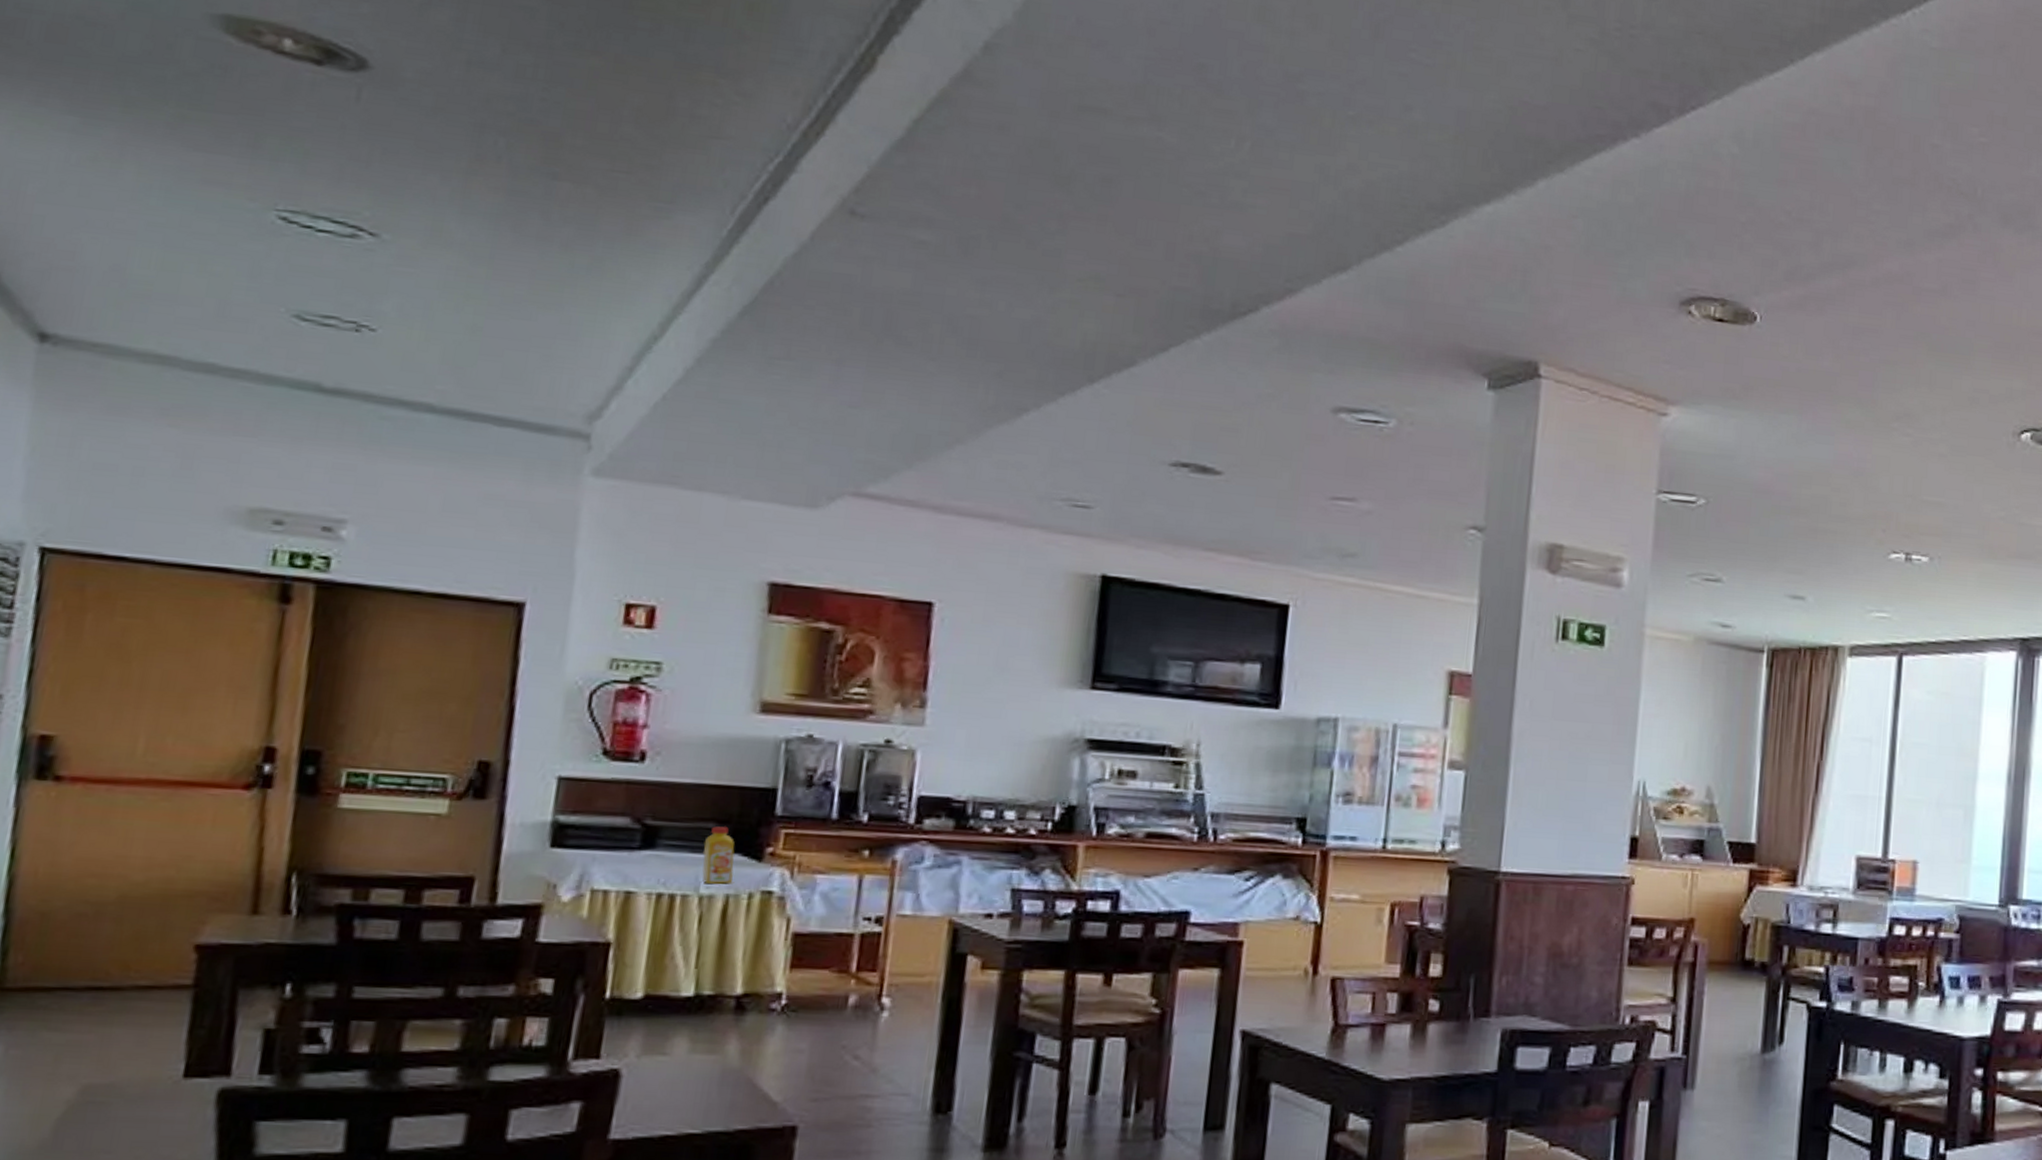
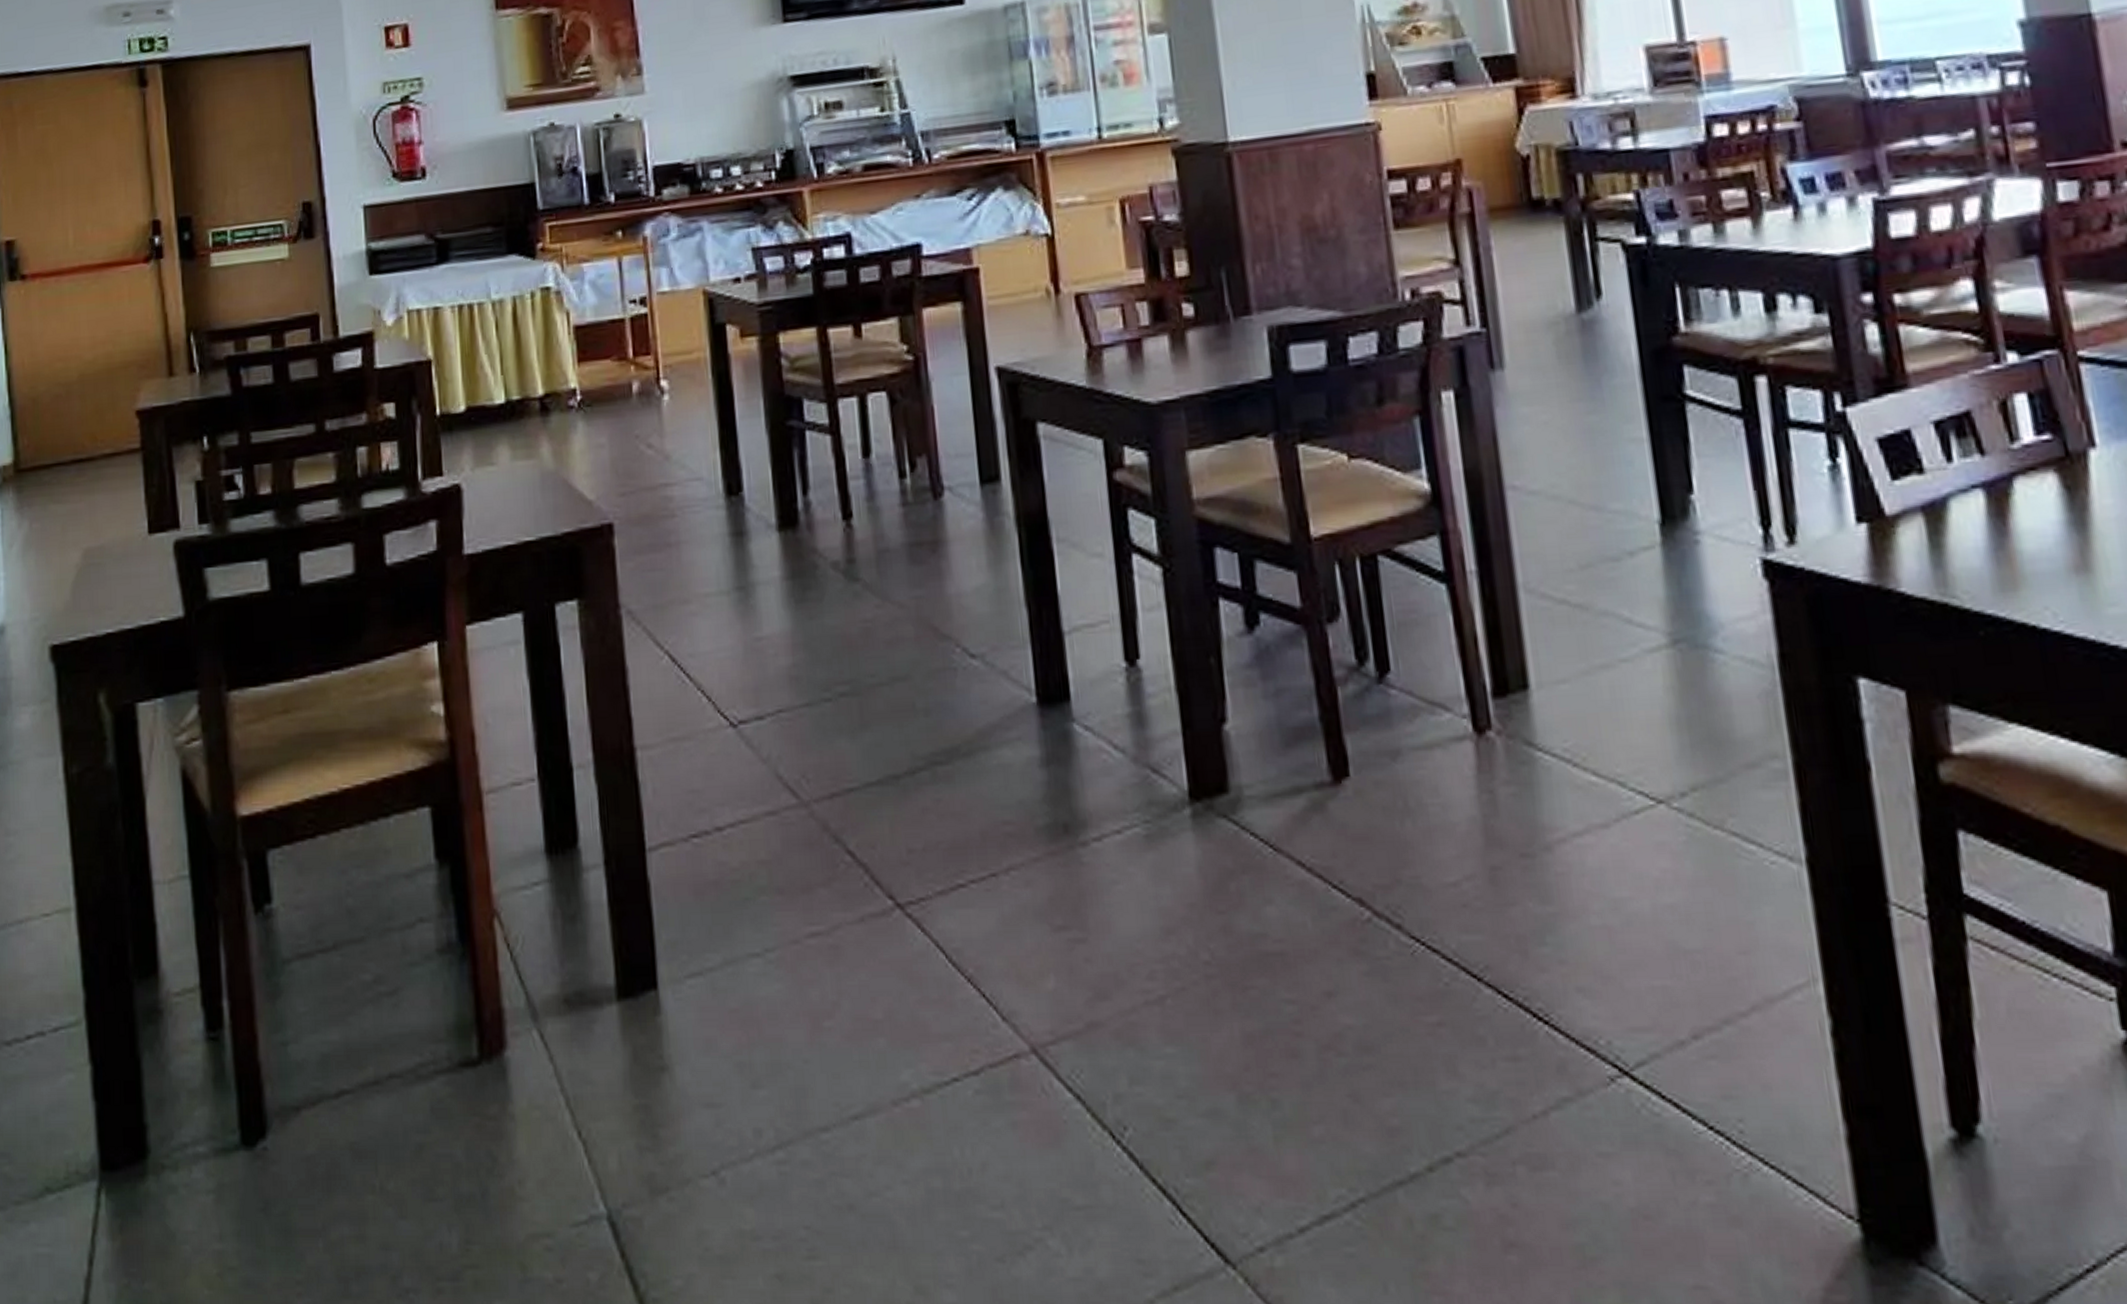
juice bottle: present [701,826,735,885] -> none [486,229,515,289]

